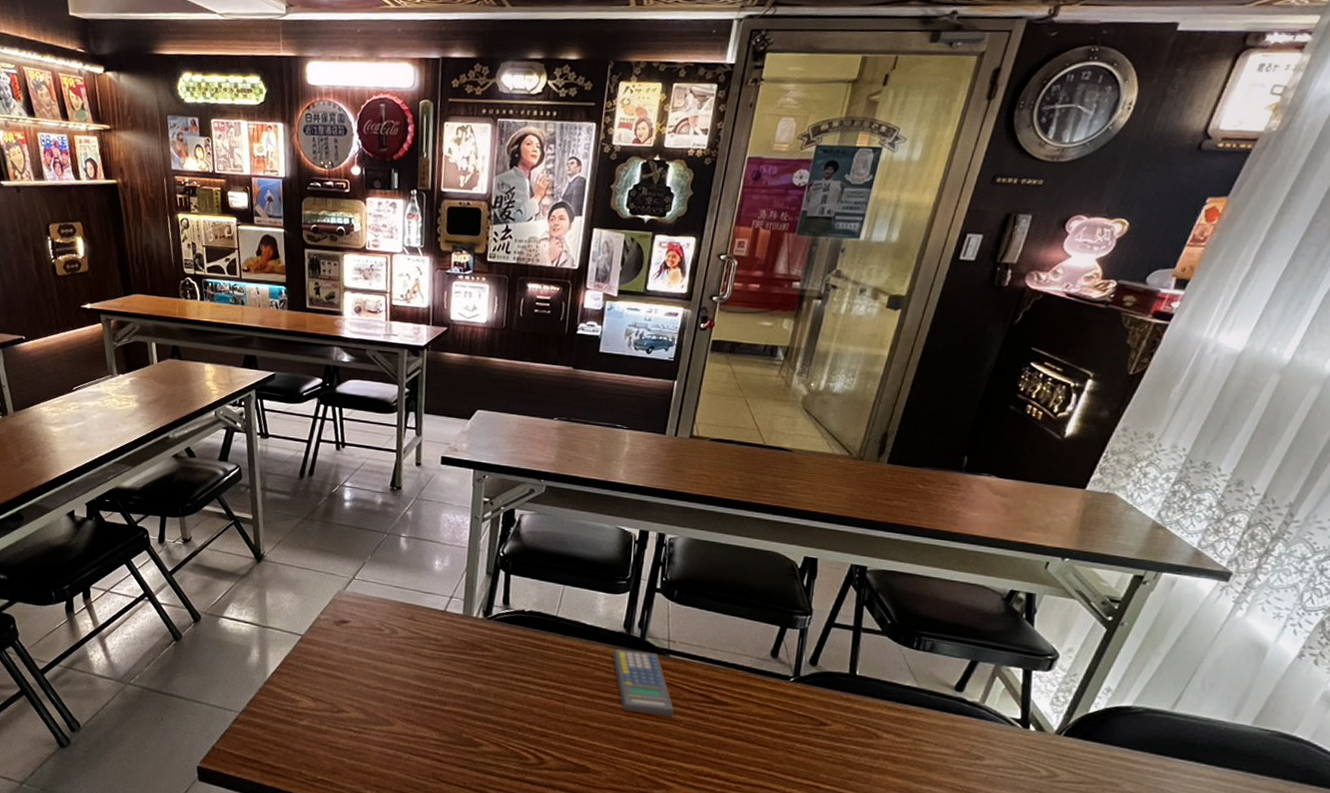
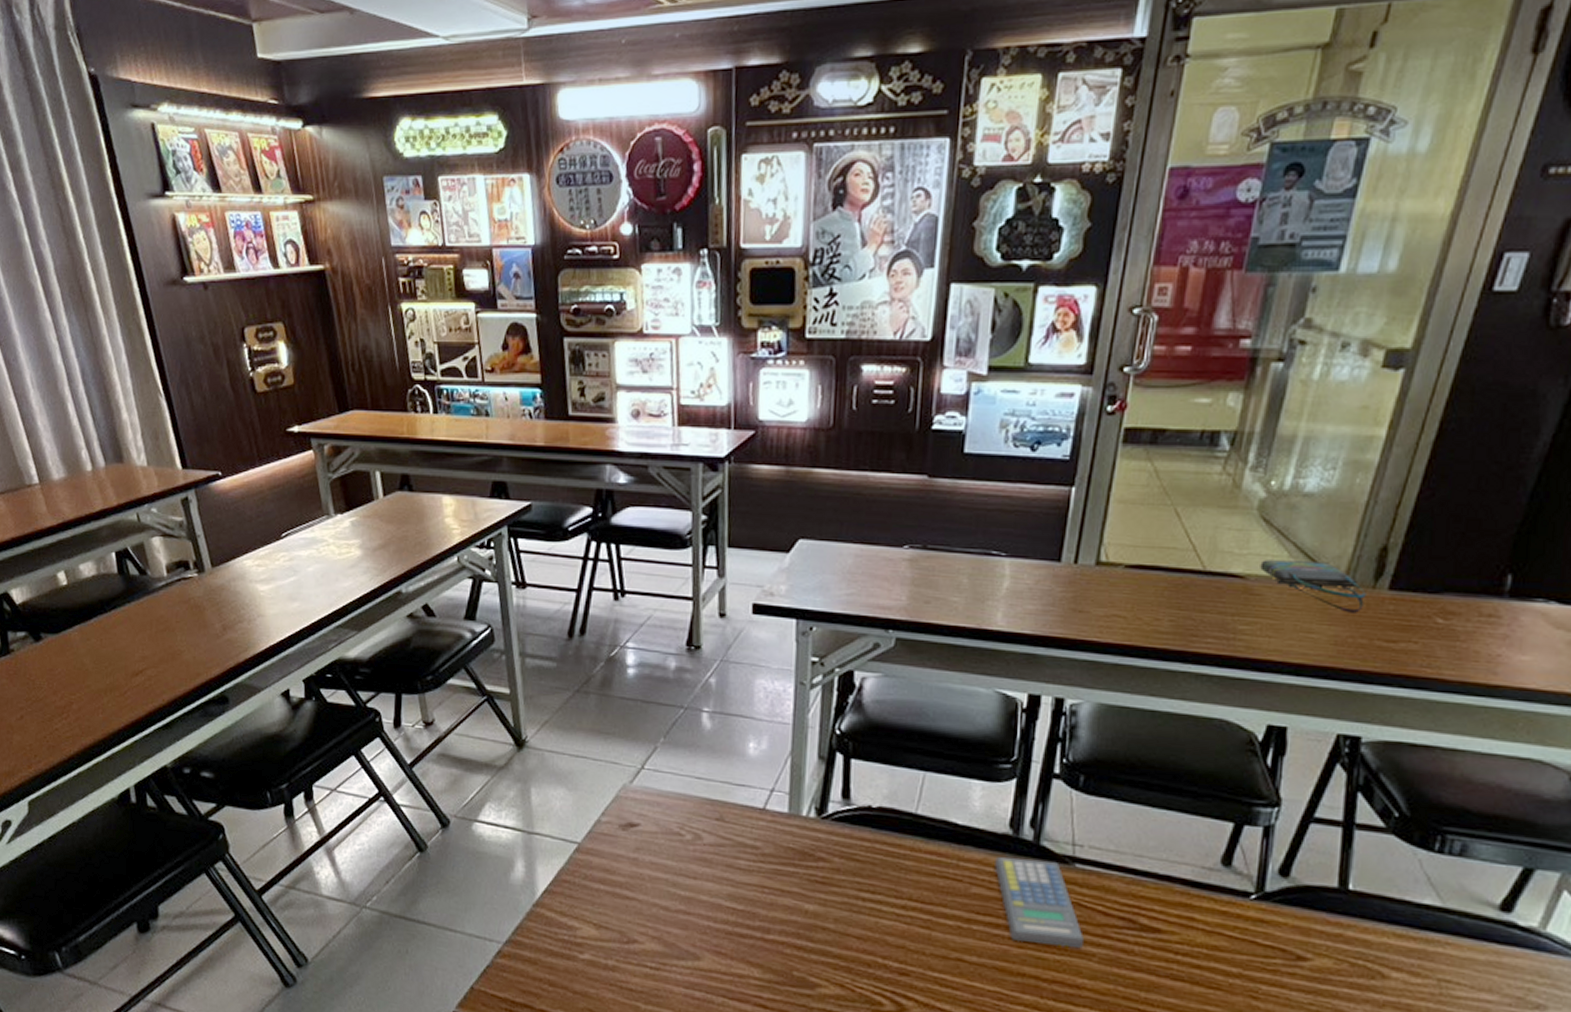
tote bag: none [802,439,873,479] -> present [1260,560,1366,613]

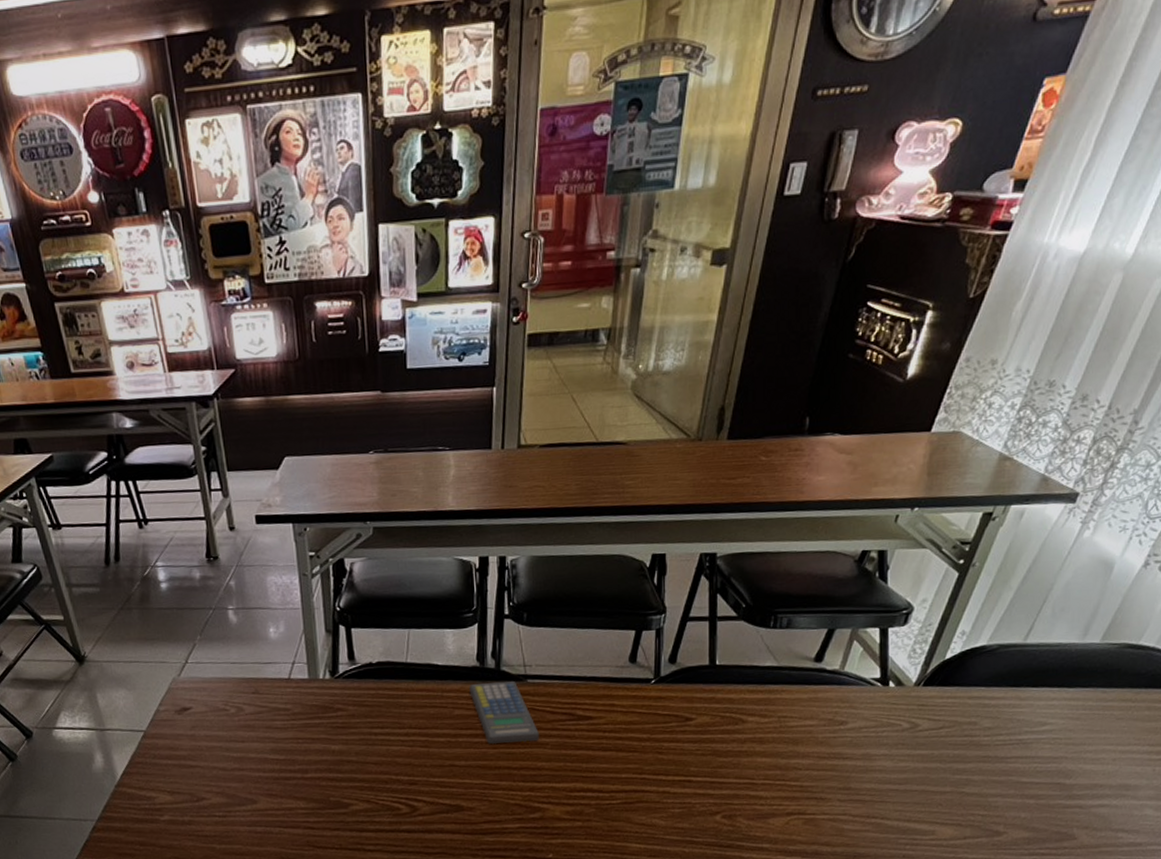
tote bag: present [1260,560,1366,613] -> none [637,424,712,461]

